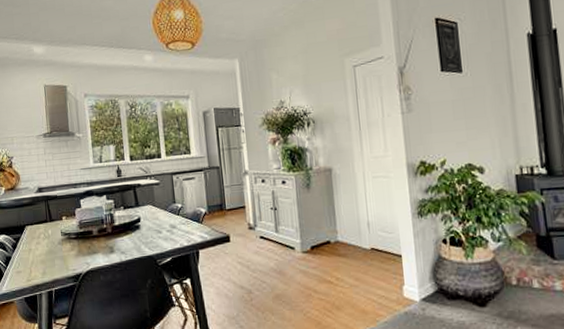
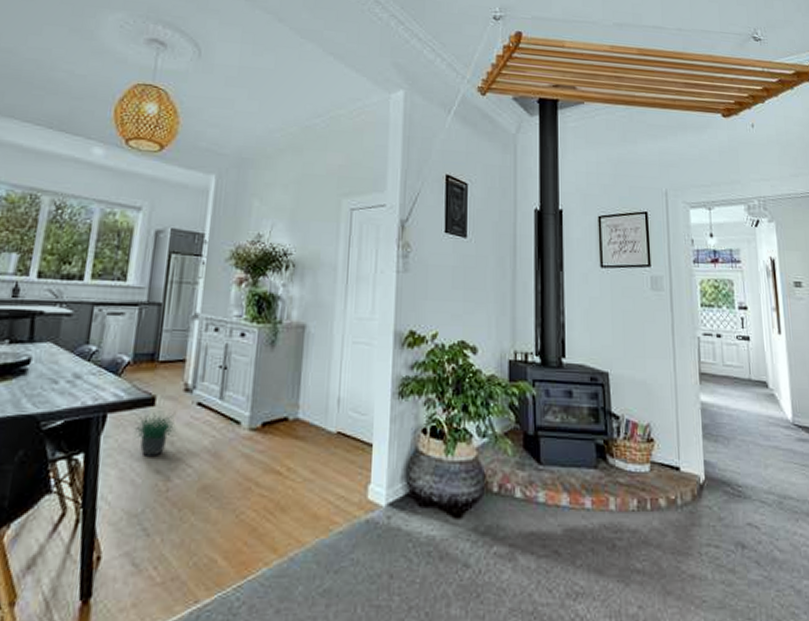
potted plant: none [219,245,250,277] -> present [133,410,177,456]

